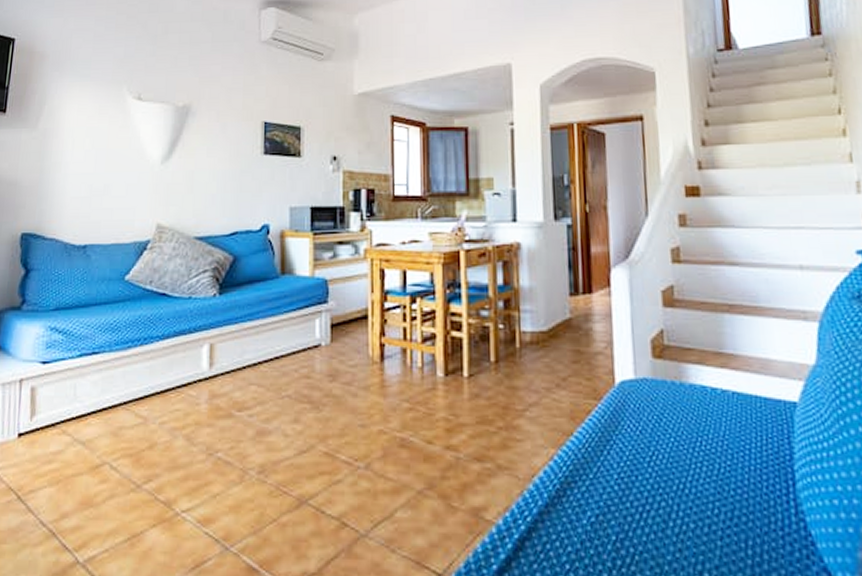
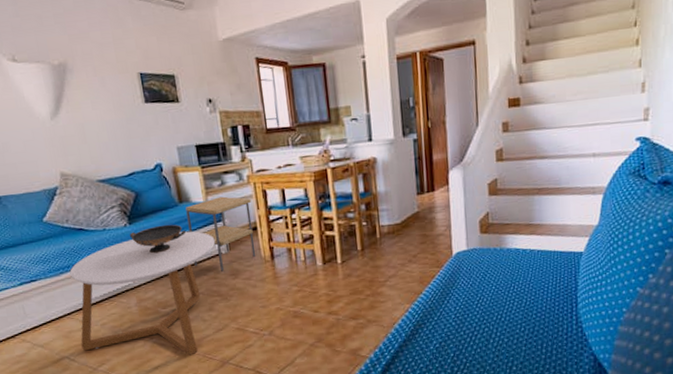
coffee table: none [129,311,316,485] -> present [69,231,216,356]
decorative bowl: none [217,300,282,335] -> present [130,224,186,254]
side table: none [286,272,366,369] -> present [185,196,256,271]

